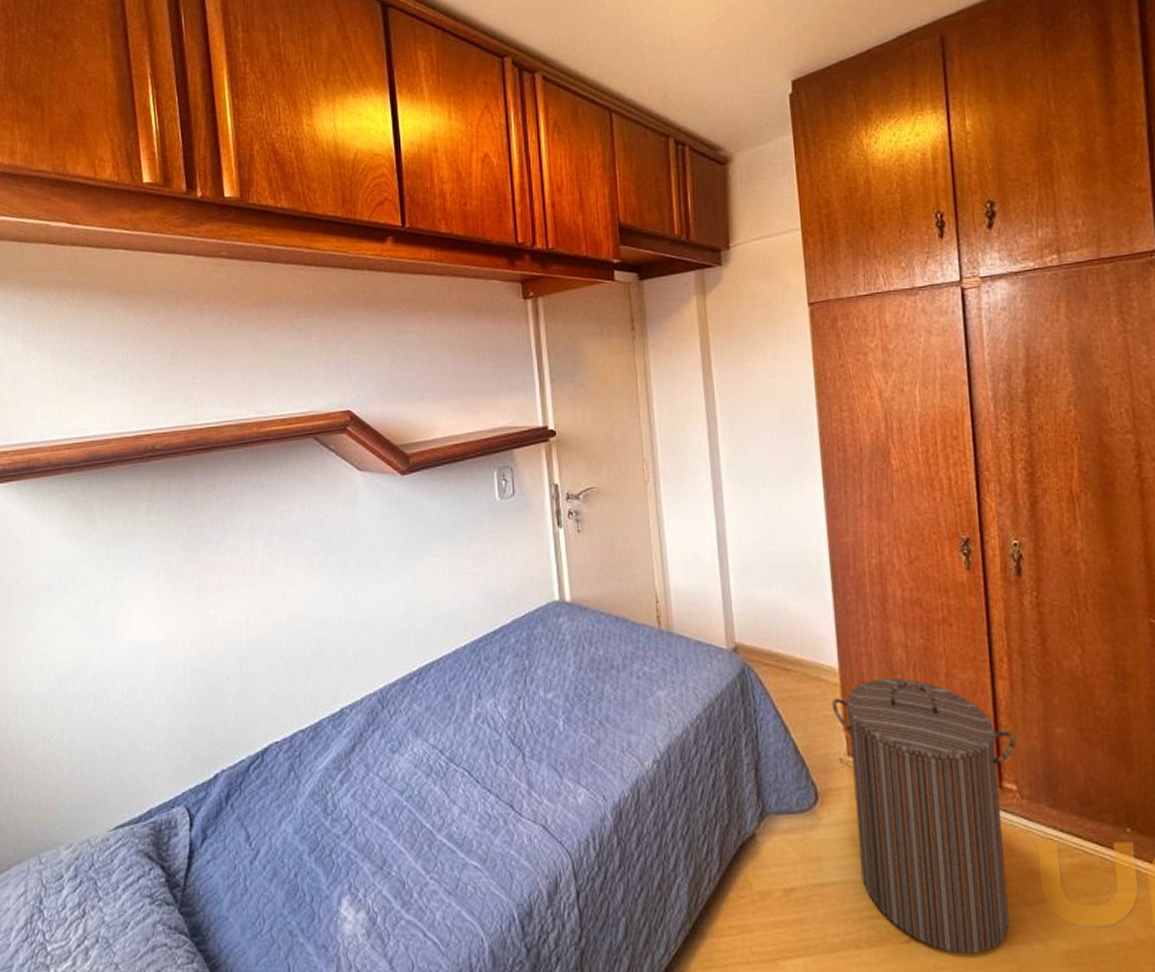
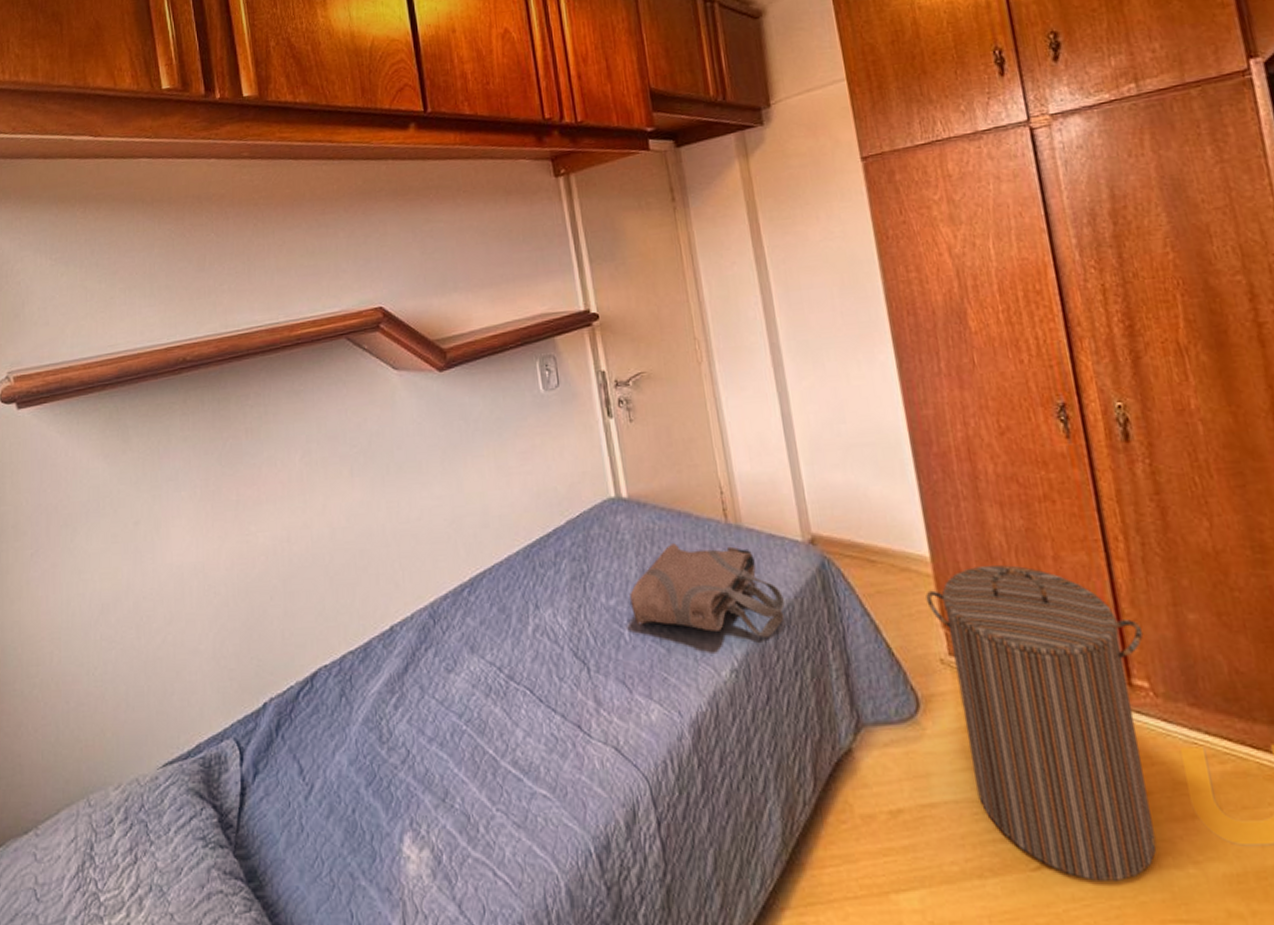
tote bag: none [566,645,706,734] -> present [630,543,785,639]

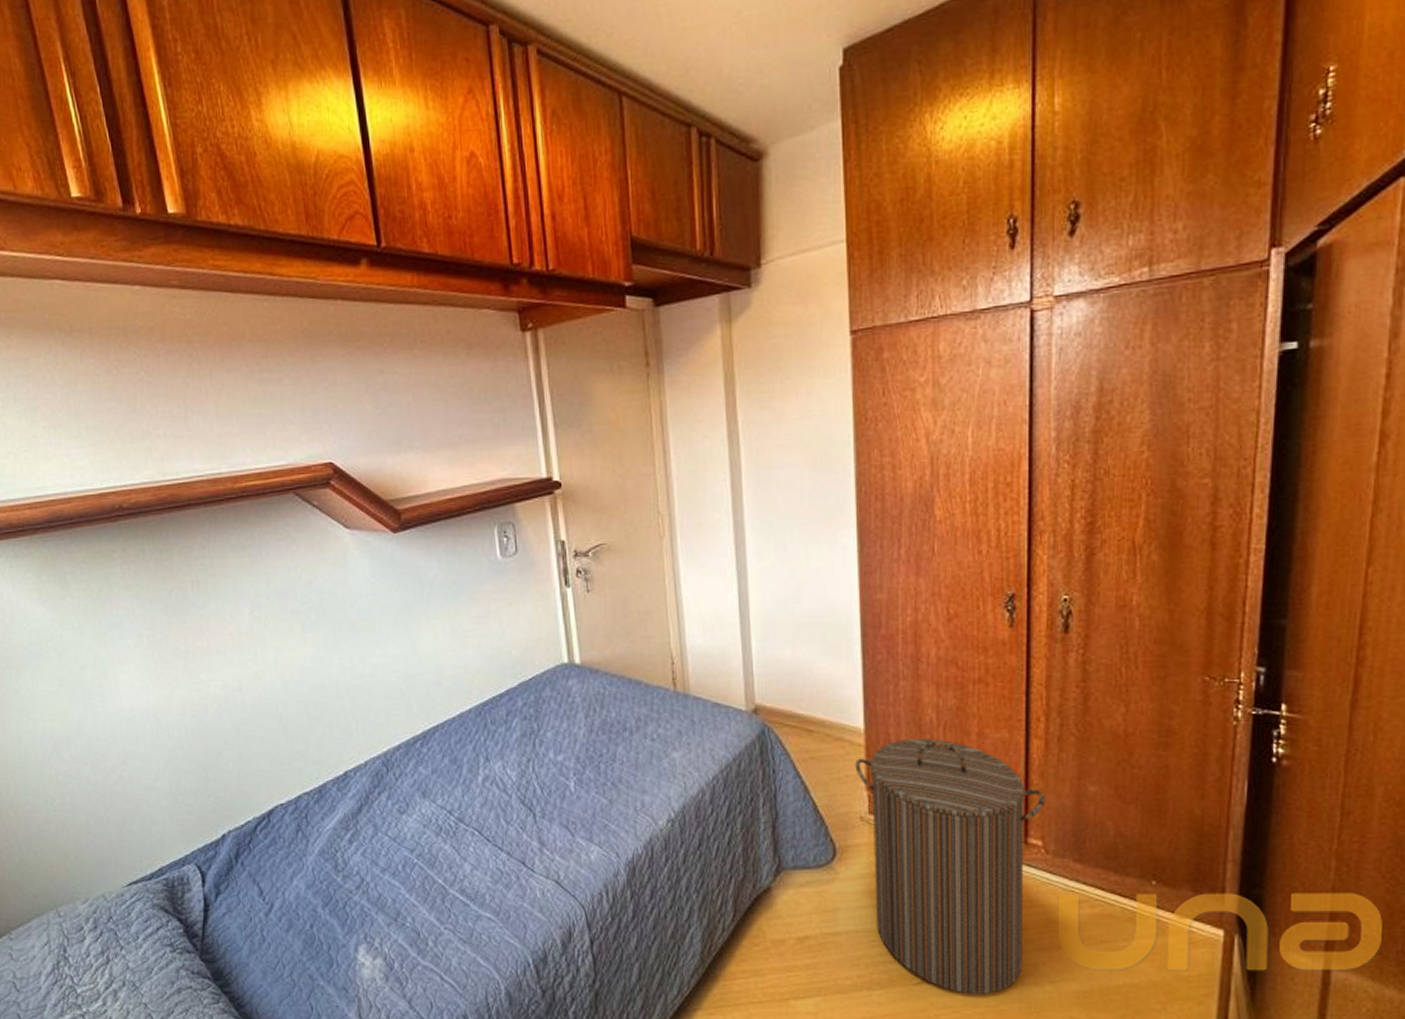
tote bag: present [630,543,785,639] -> none [577,708,723,794]

